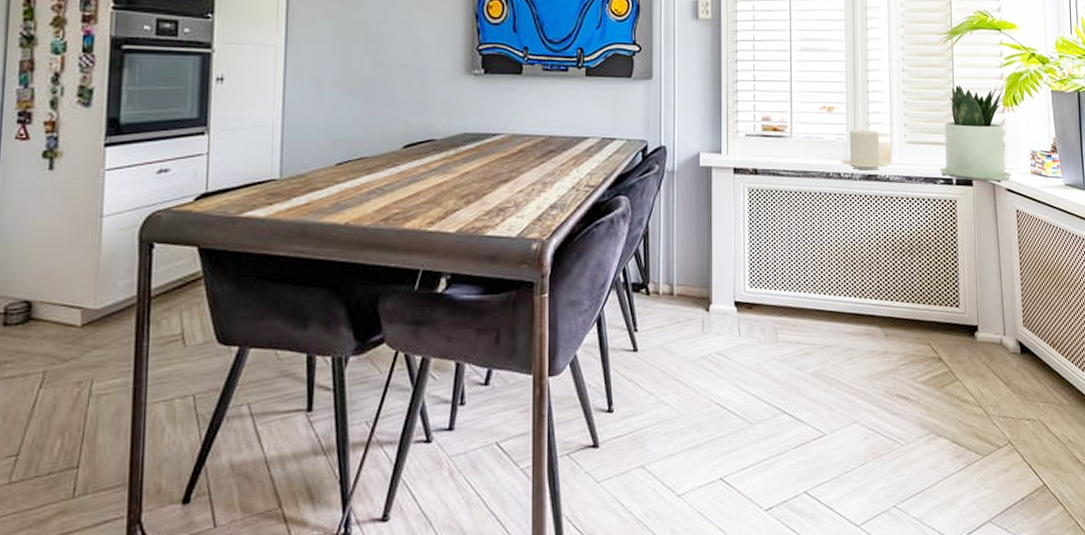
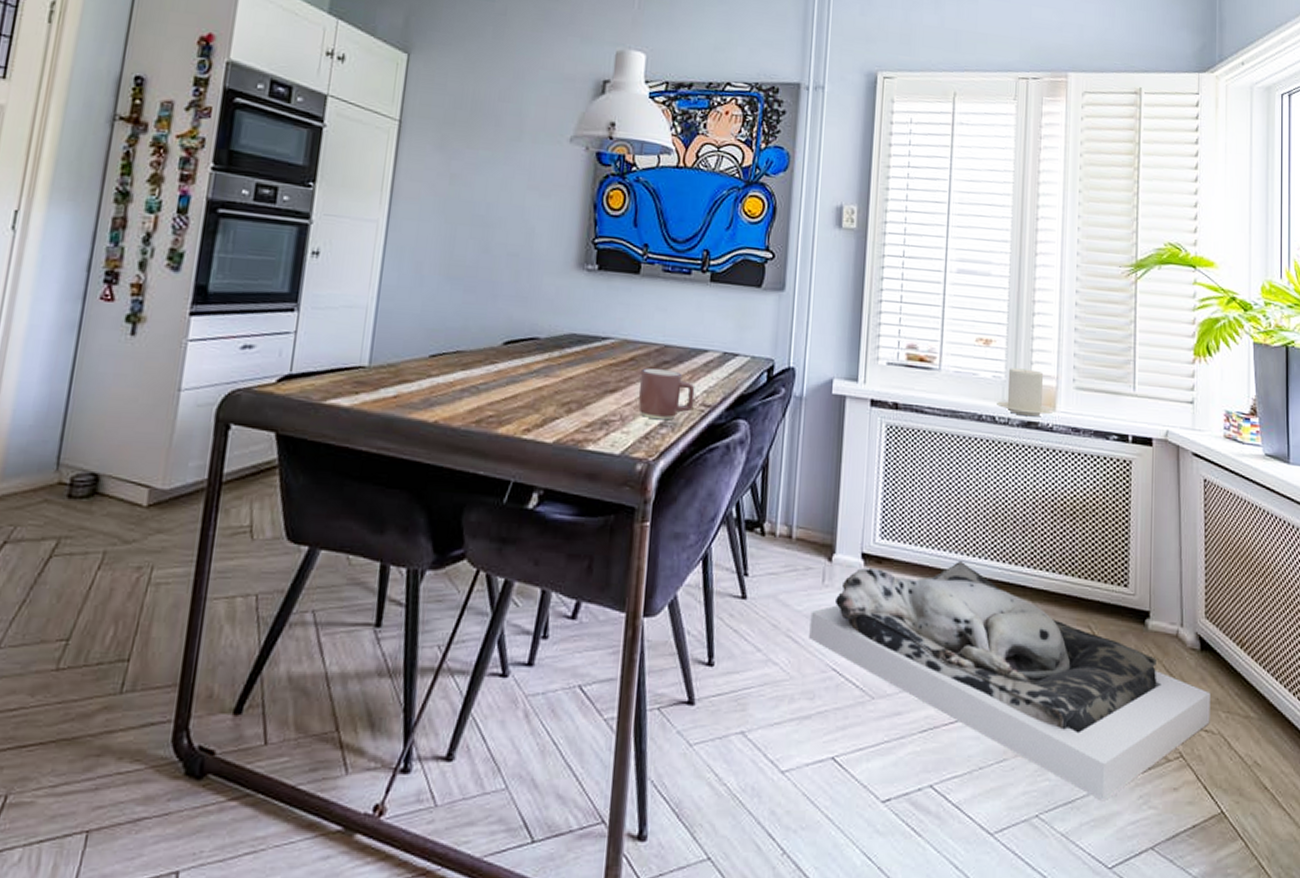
mug: none [529,158,579,203] -> present [638,368,695,421]
dog bed: none [694,299,1031,488] -> present [809,560,1211,802]
planter: present [939,85,1012,182] -> none [1112,326,1201,444]

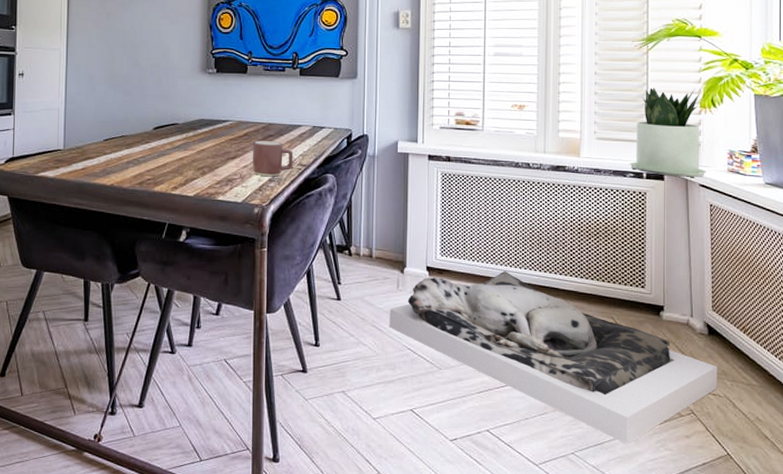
candle: present [997,368,1053,417] -> none [531,126,577,162]
planter: none [1112,326,1201,444] -> present [629,88,707,177]

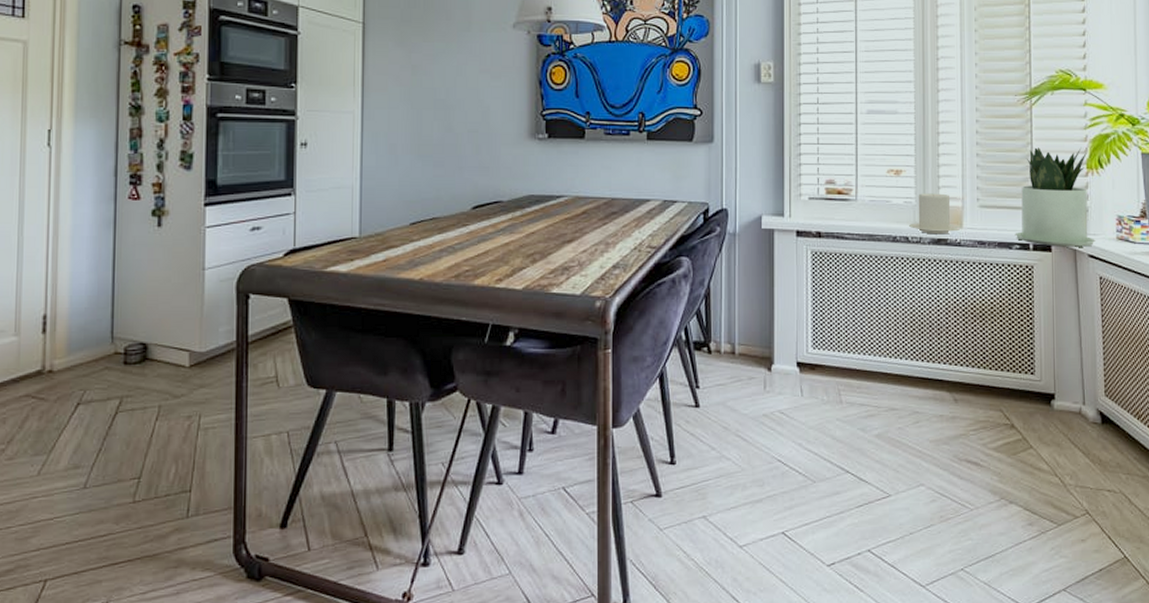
mug: present [252,141,293,177] -> none [592,219,641,263]
dog bed: present [389,270,717,444] -> none [756,362,1112,555]
candle: none [531,126,577,162] -> present [909,193,960,235]

